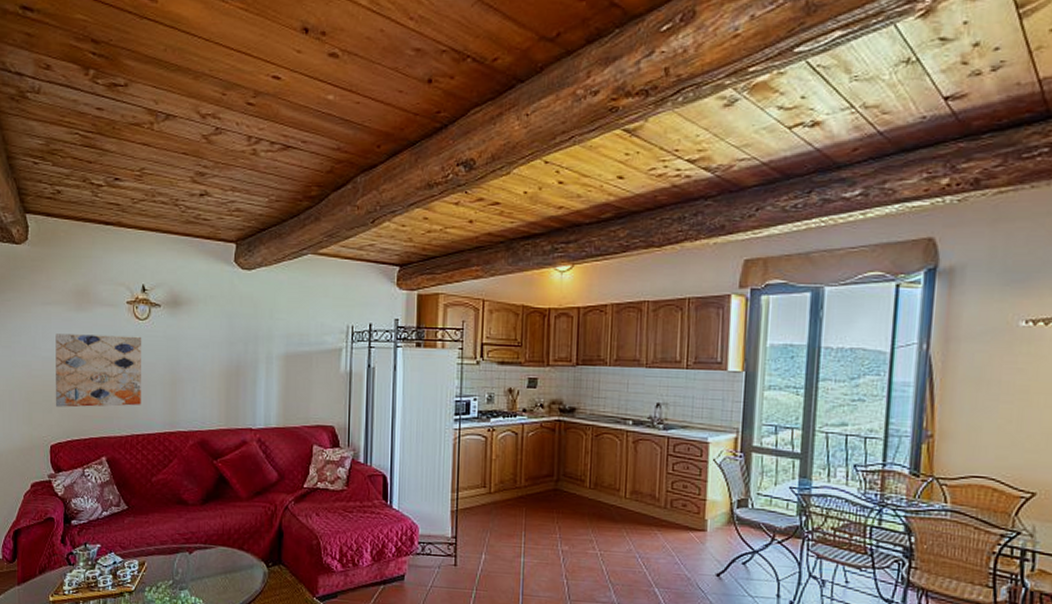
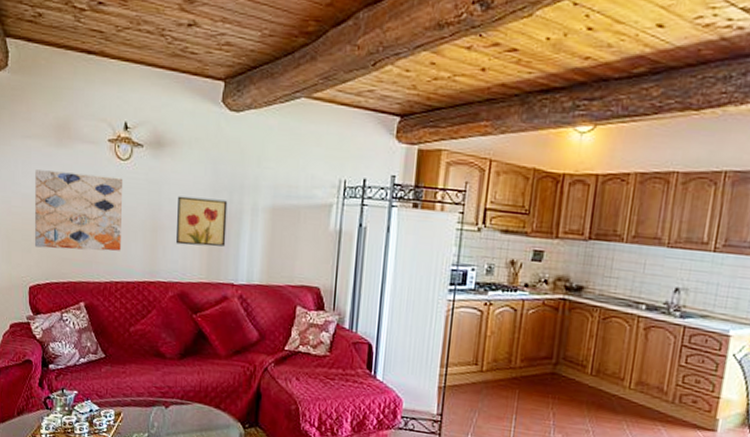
wall art: none [194,349,243,395] -> present [175,196,228,247]

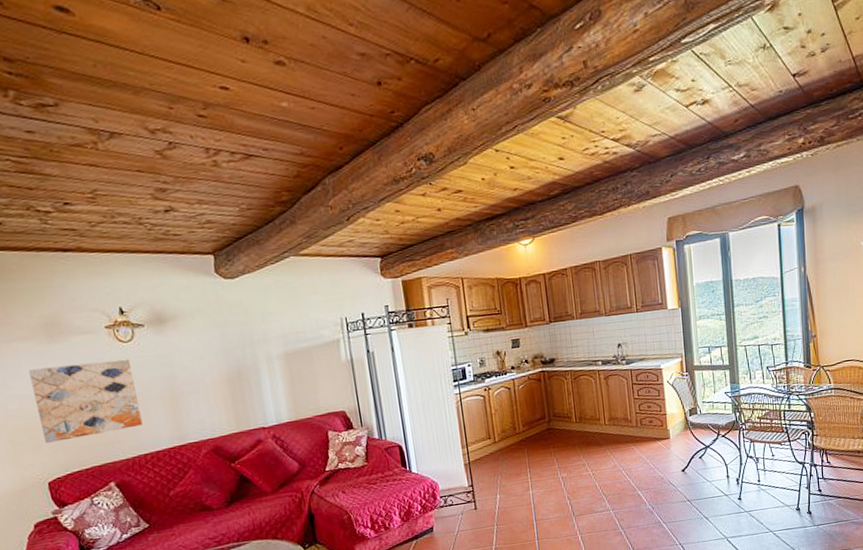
wall art: present [175,196,228,247] -> none [191,357,249,406]

